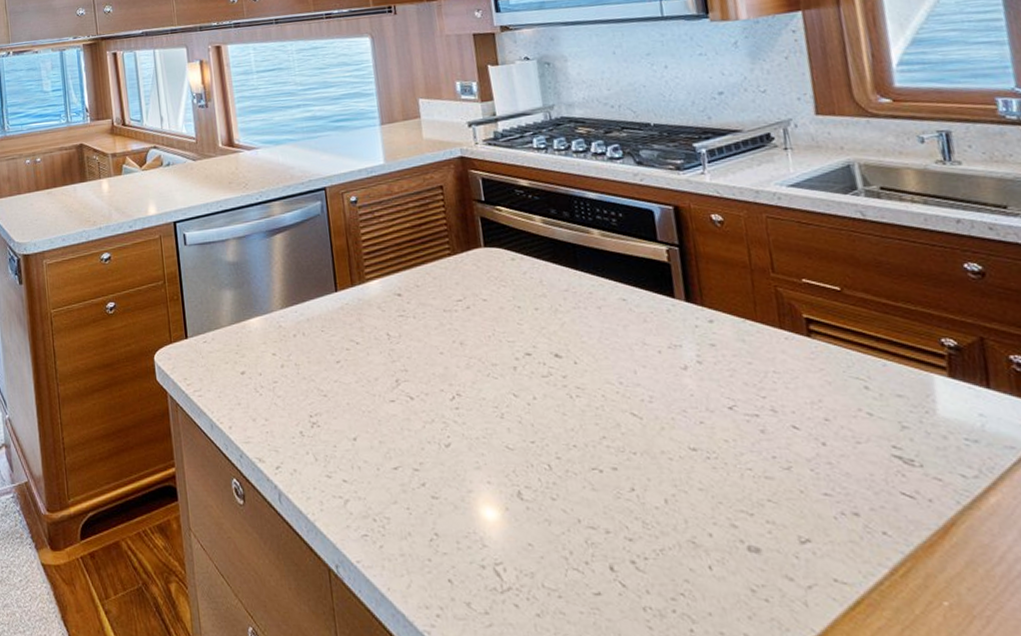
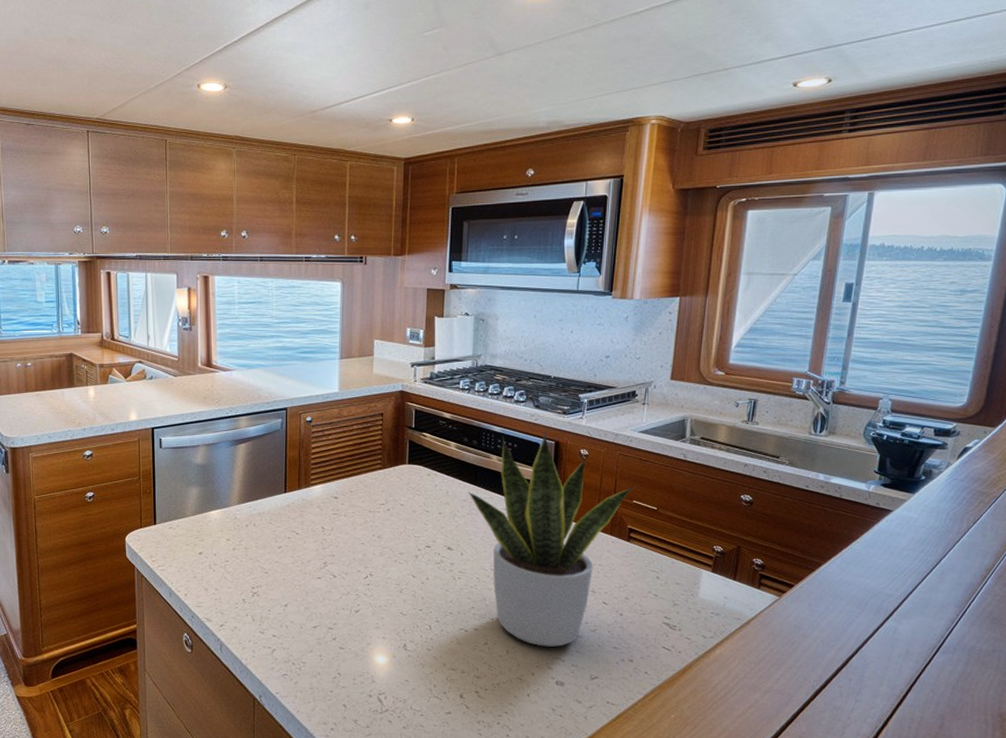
potted plant: none [567,191,804,494] -> present [467,430,637,647]

